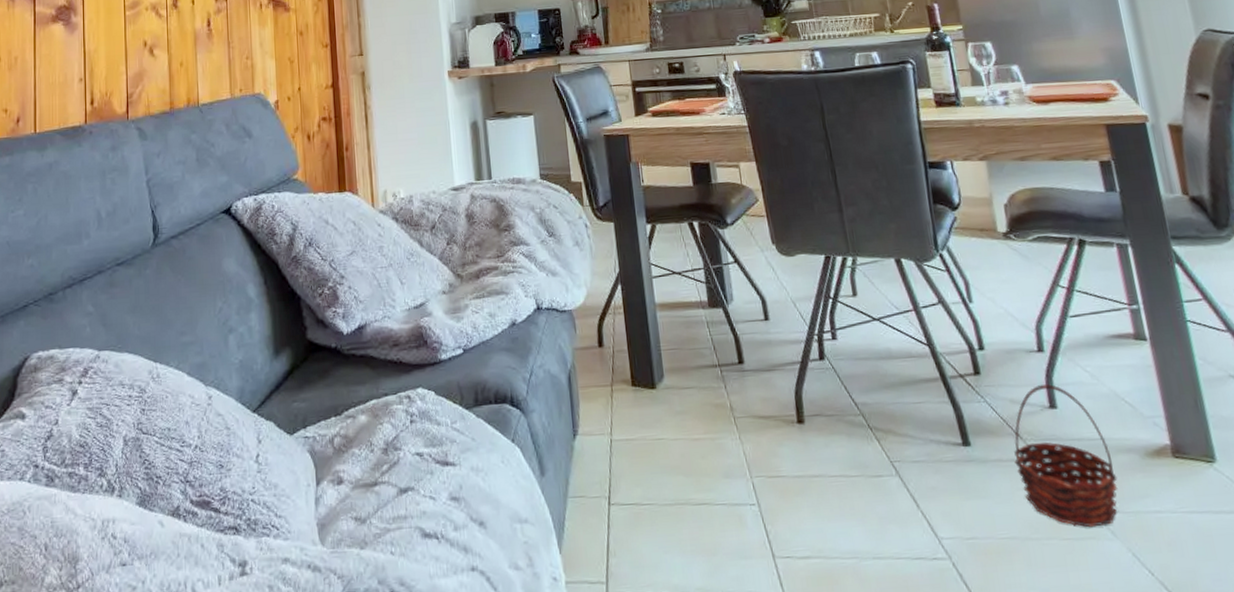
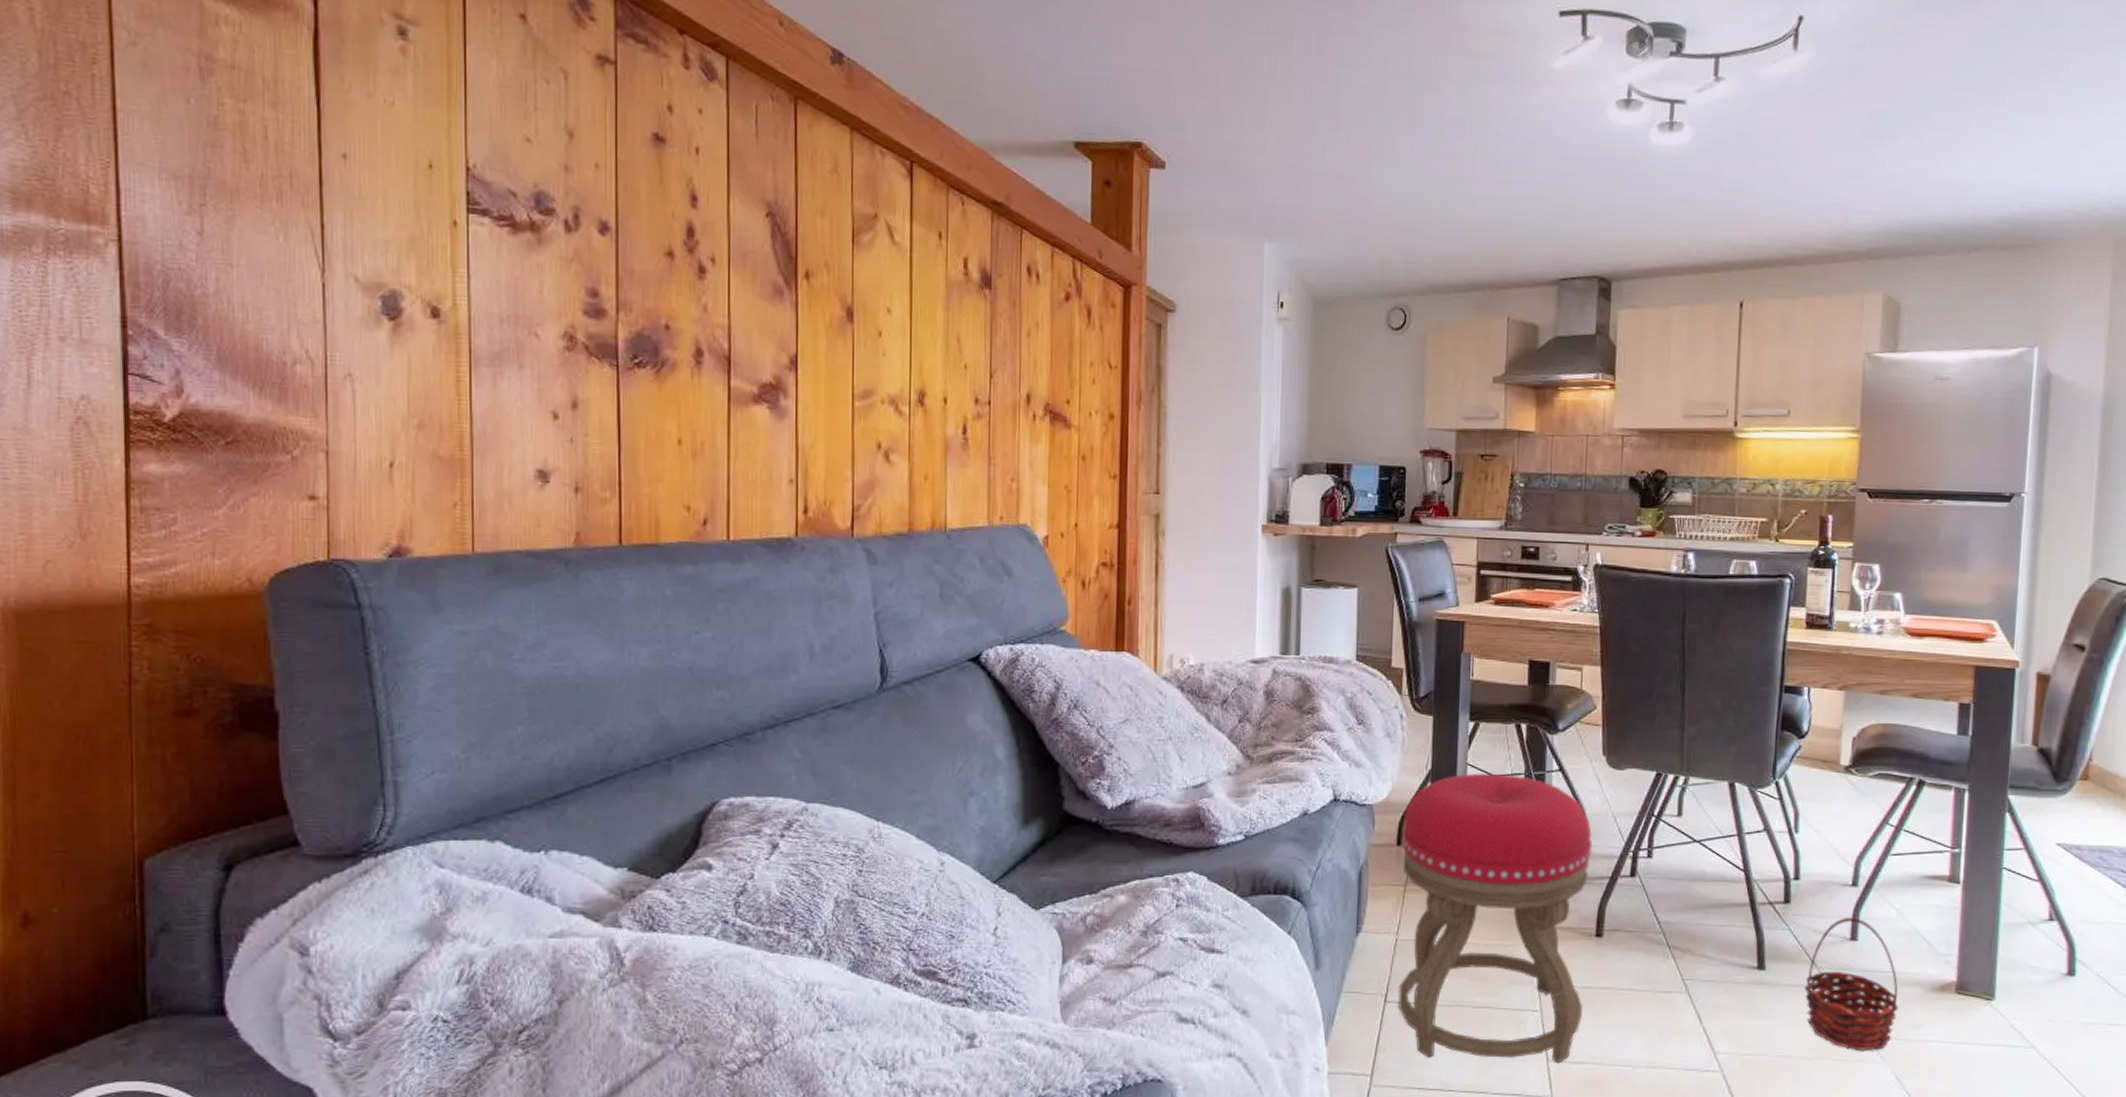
stool: none [601,269,799,561] -> present [1397,773,1593,1062]

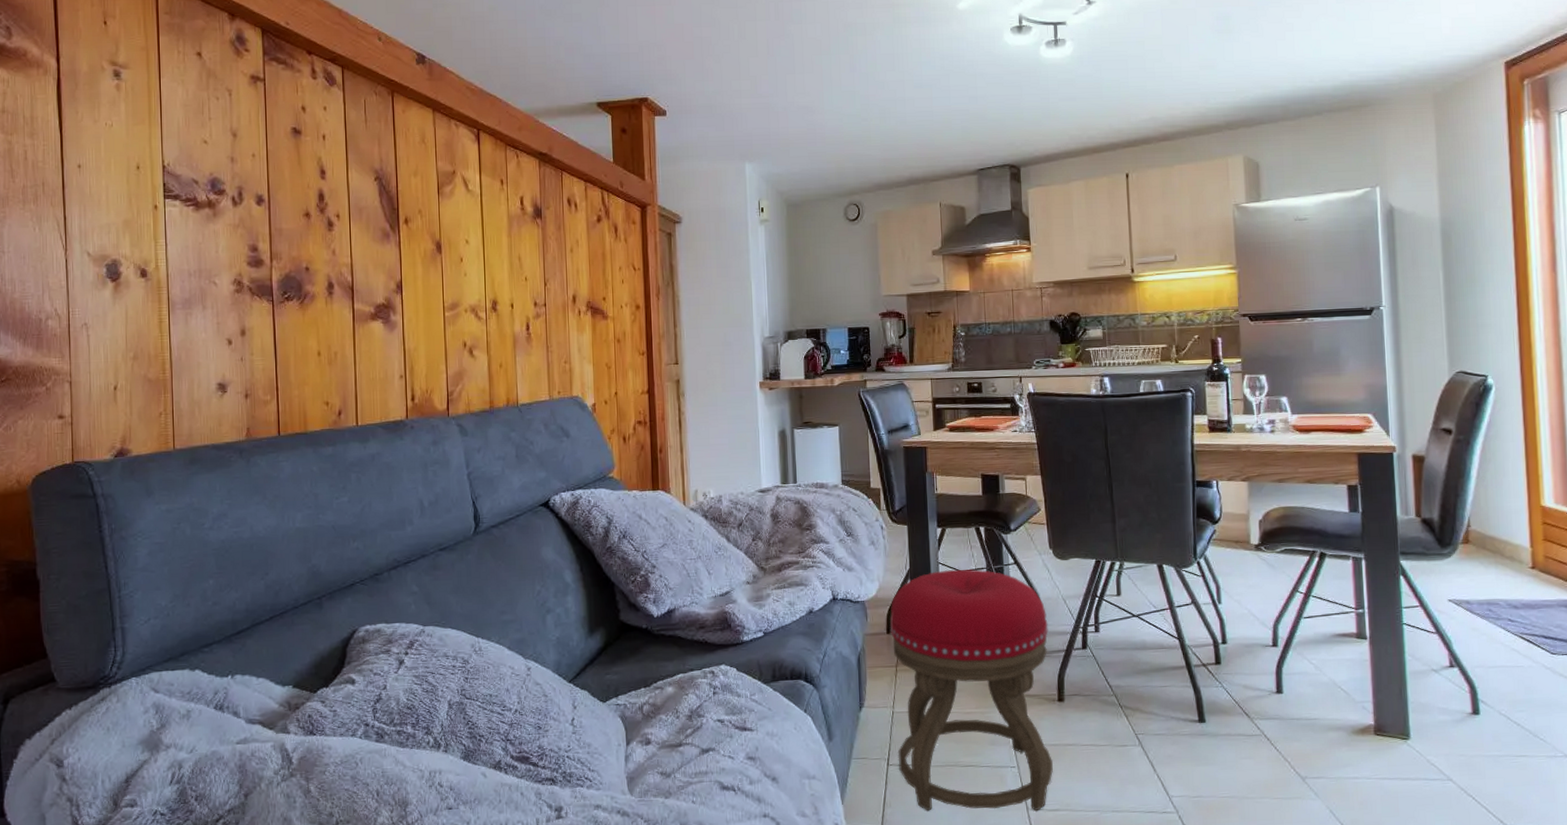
basket: present [1804,918,1899,1051] -> none [1241,673,1326,790]

